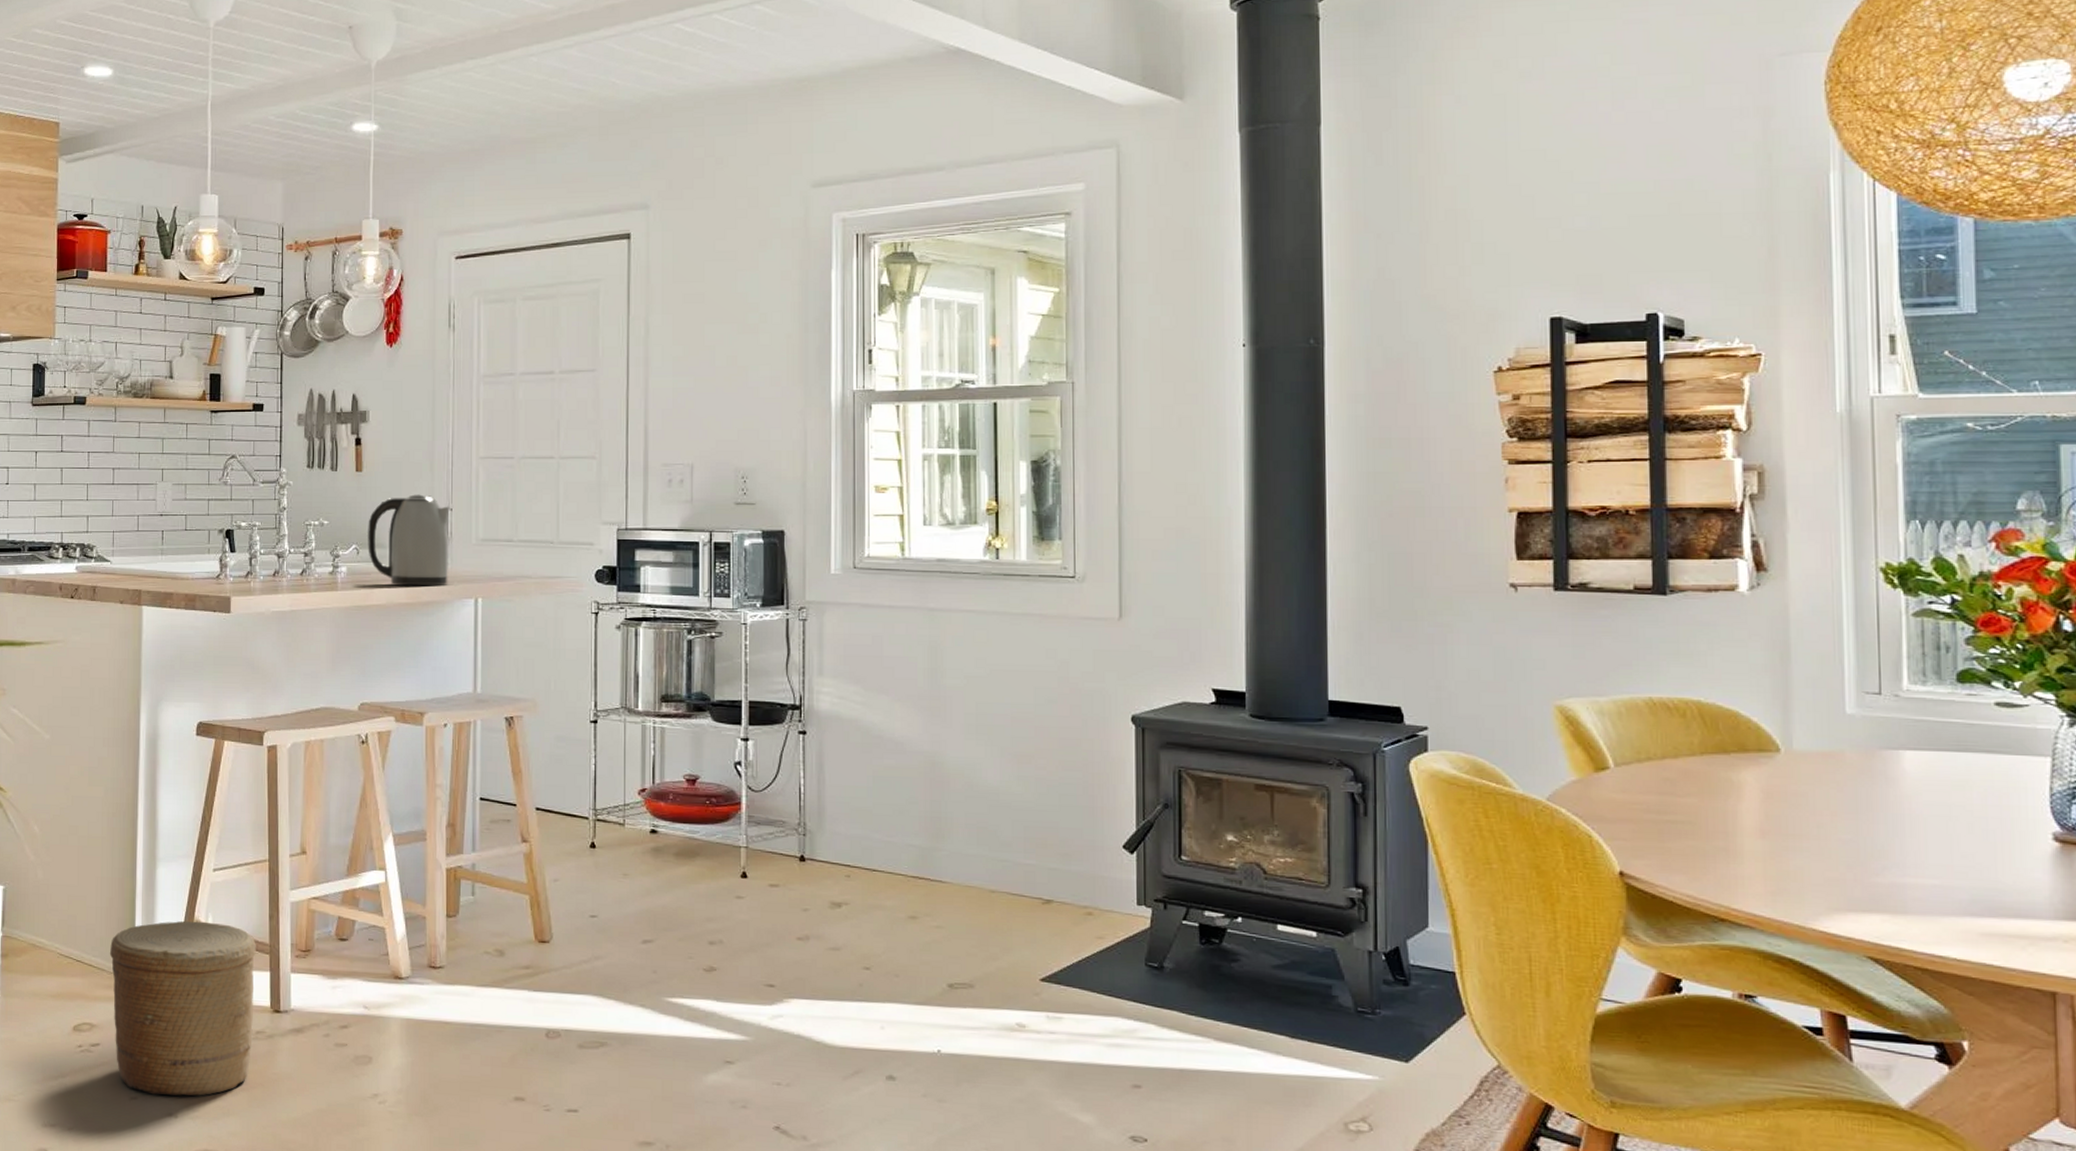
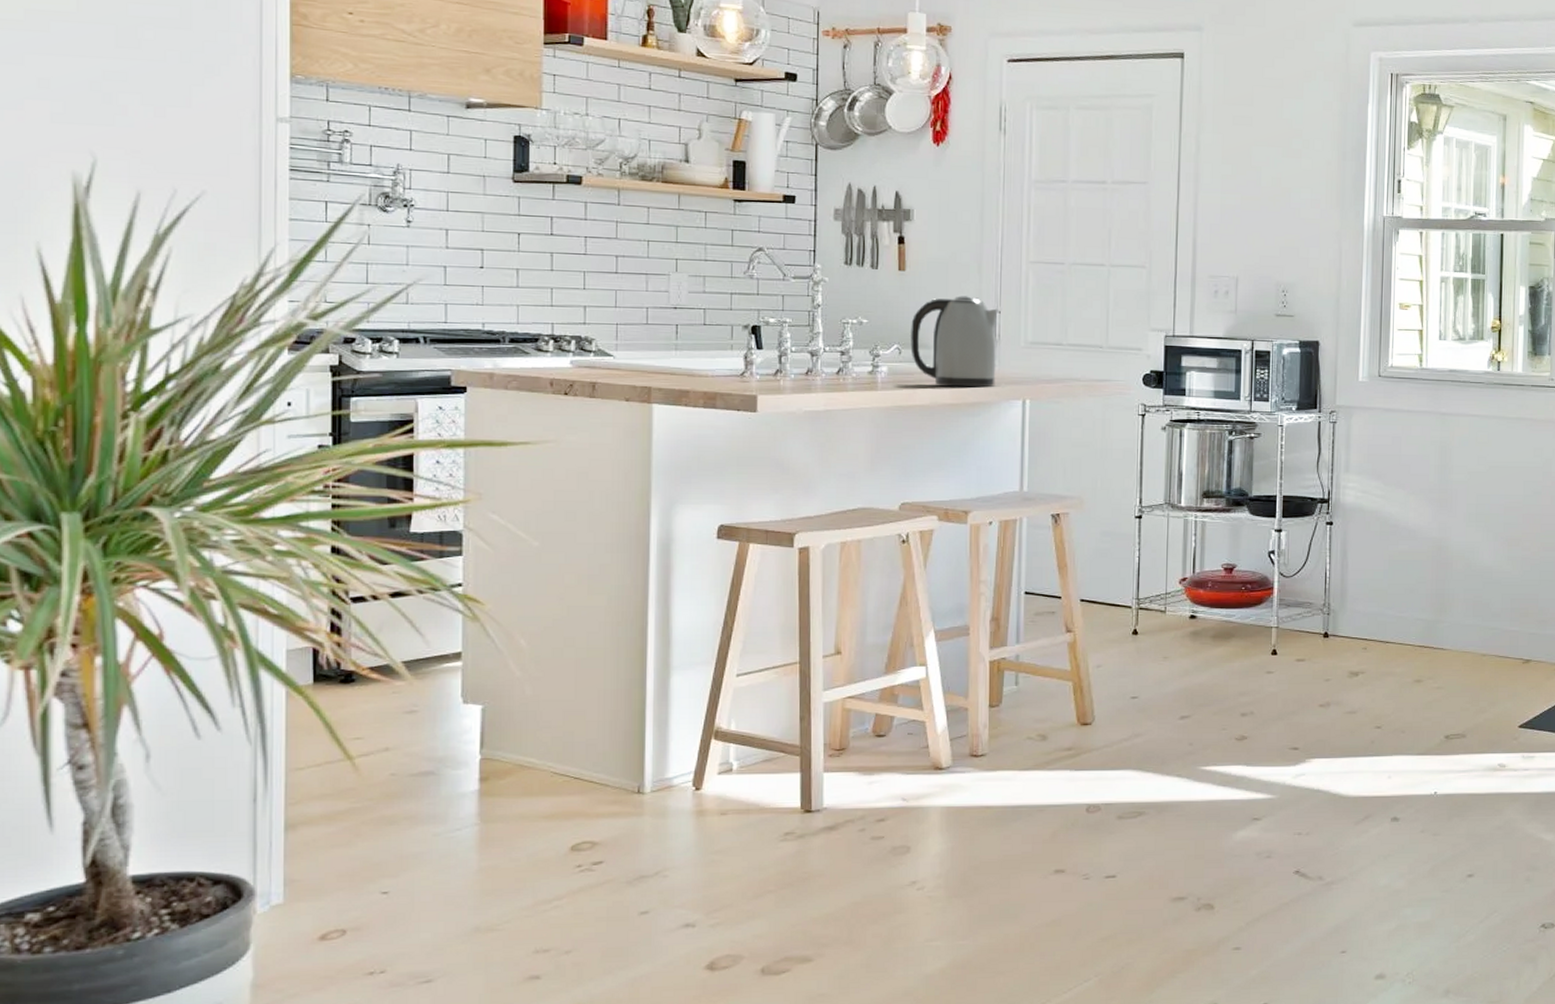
basket: present [109,921,256,1096] -> none [614,728,785,907]

